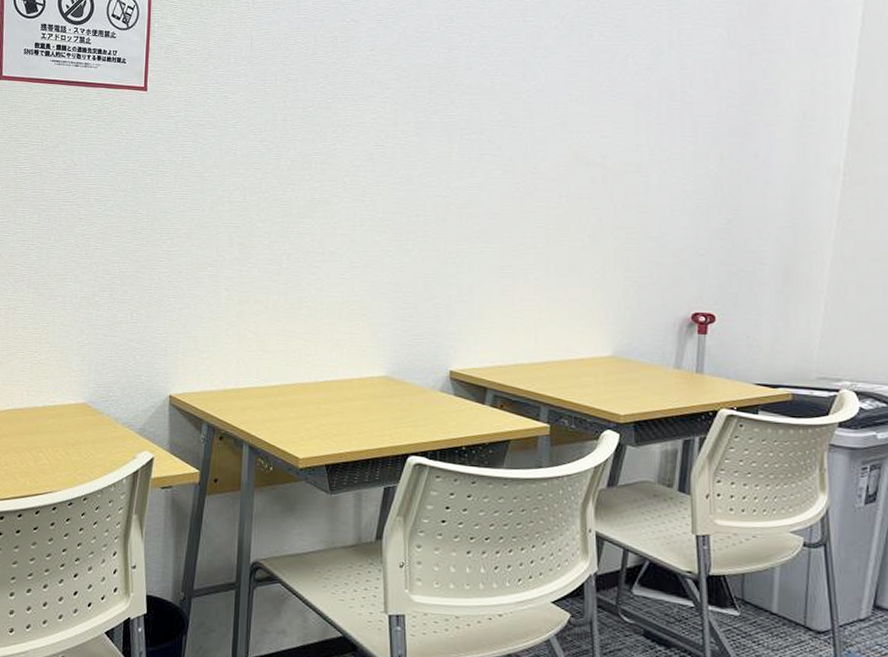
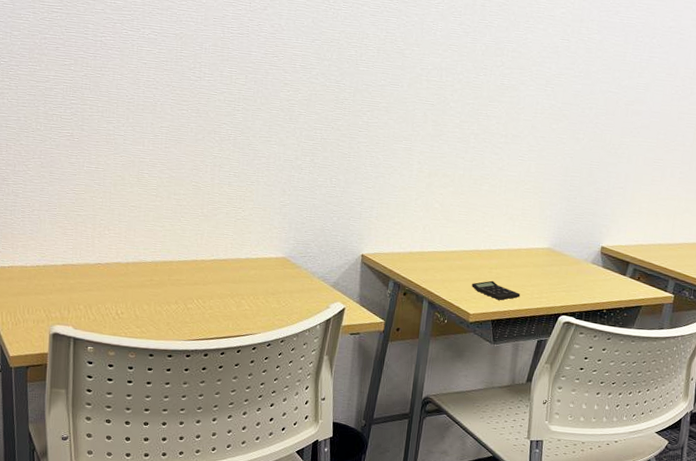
calculator: none [298,417,358,441] -> present [472,280,521,300]

